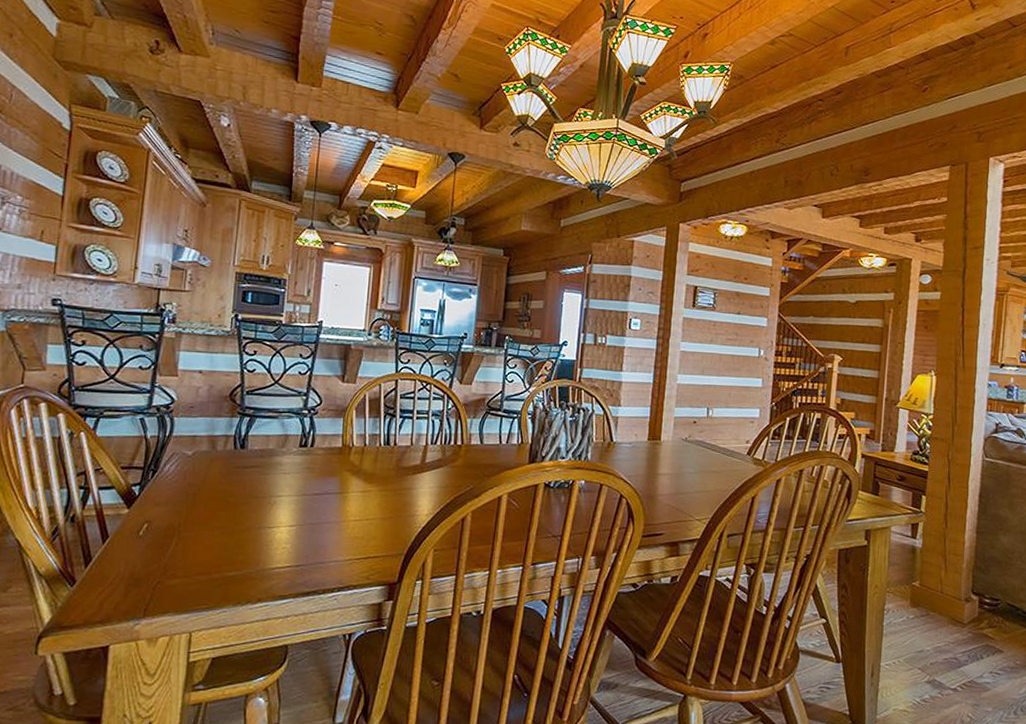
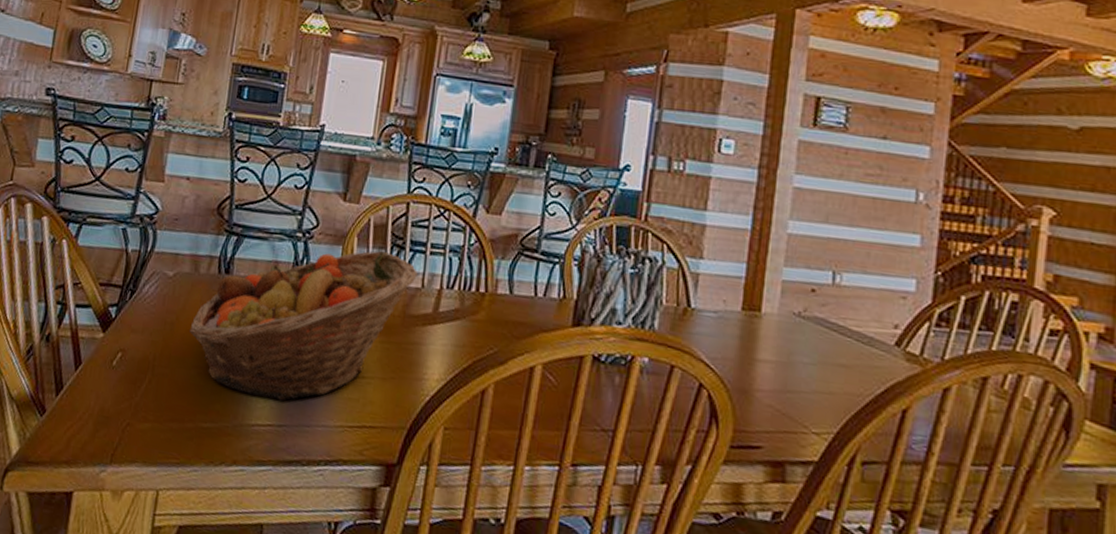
fruit basket: none [211,419,408,546] -> present [189,250,419,402]

